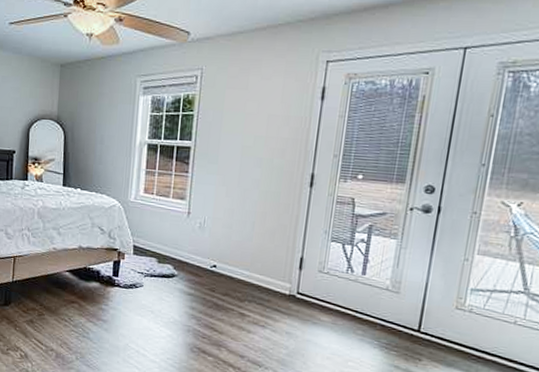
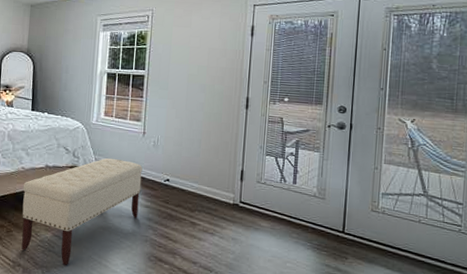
bench: none [54,240,186,352] -> present [21,158,143,265]

